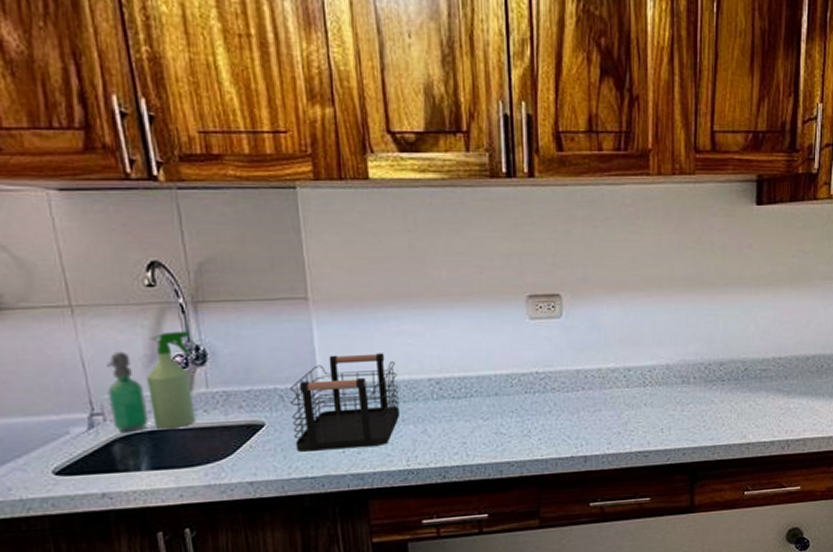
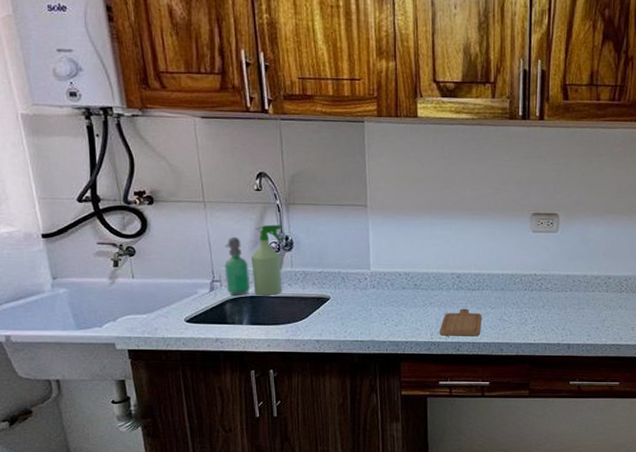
dish rack: present [289,353,400,452] -> none [348,250,429,322]
chopping board: none [418,423,473,461] -> present [440,309,482,337]

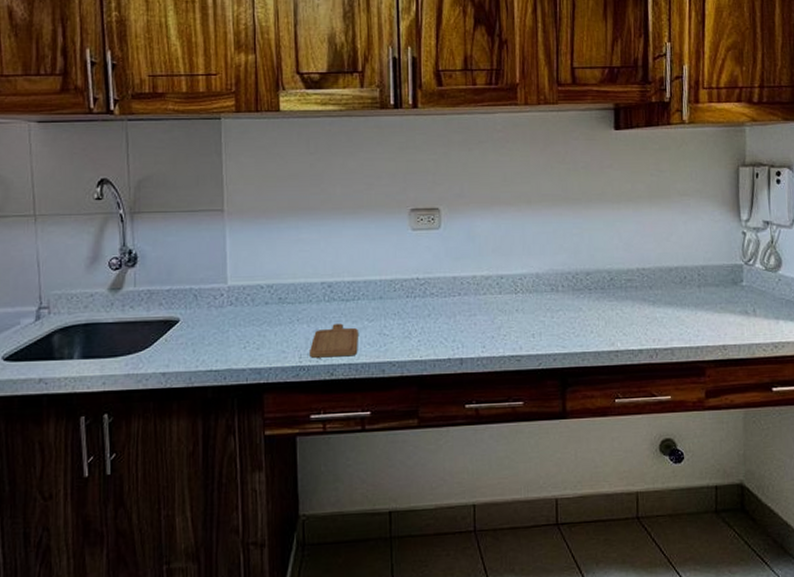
soap dispenser: present [224,236,251,296] -> none [54,254,85,324]
spray bottle: present [250,224,283,296] -> none [86,237,125,323]

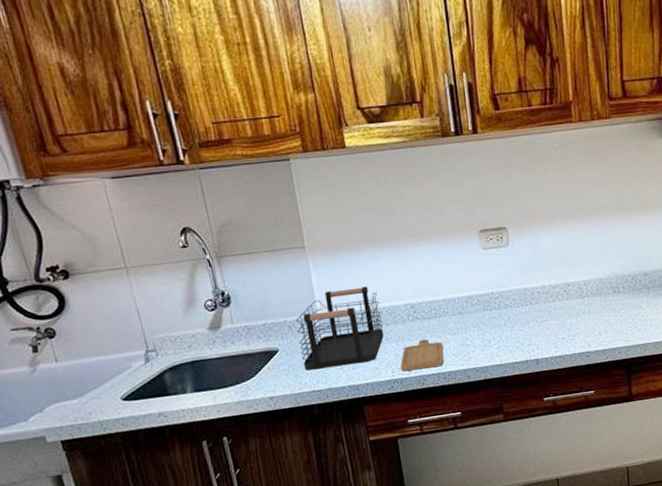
dish rack: none [201,259,296,346] -> present [296,286,384,371]

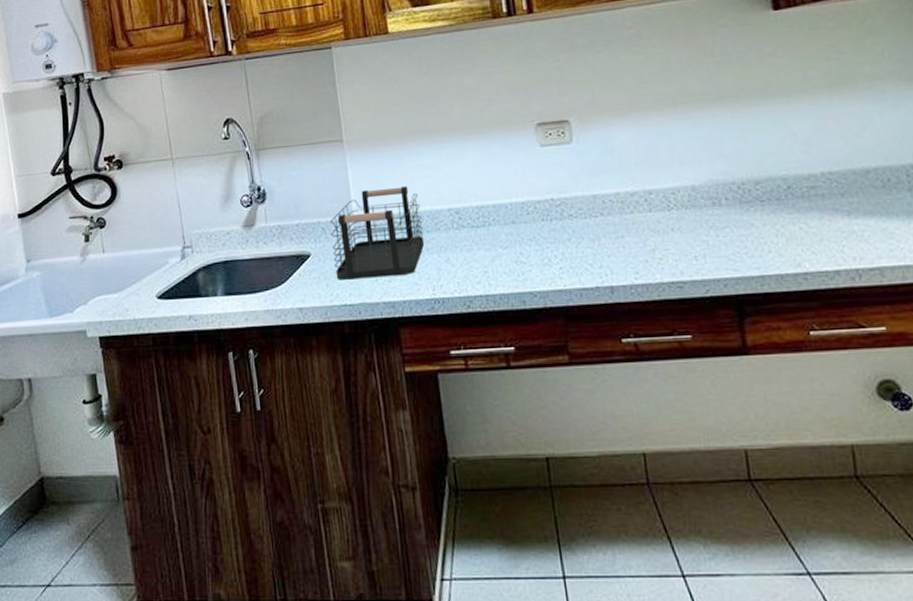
chopping board: present [400,339,444,372] -> none [443,252,494,290]

